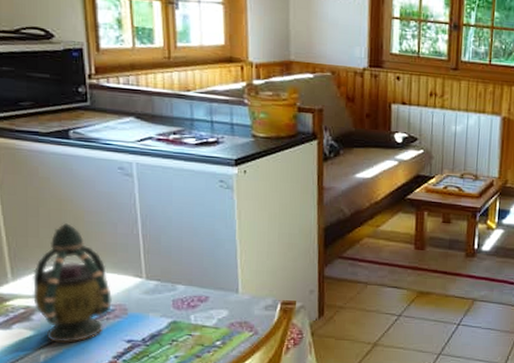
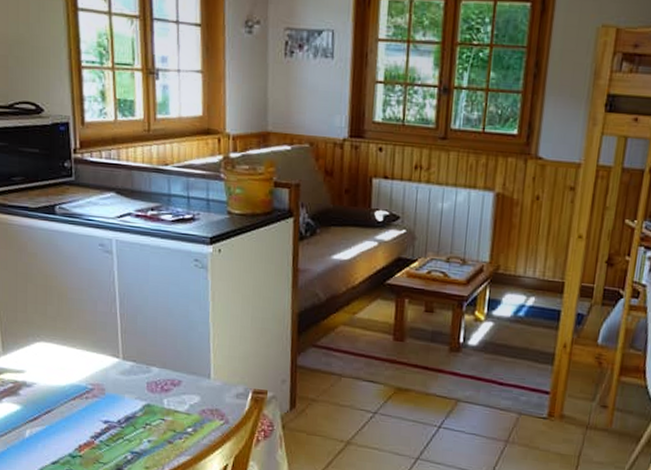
teapot: present [33,223,112,343] -> none [21,299,91,420]

